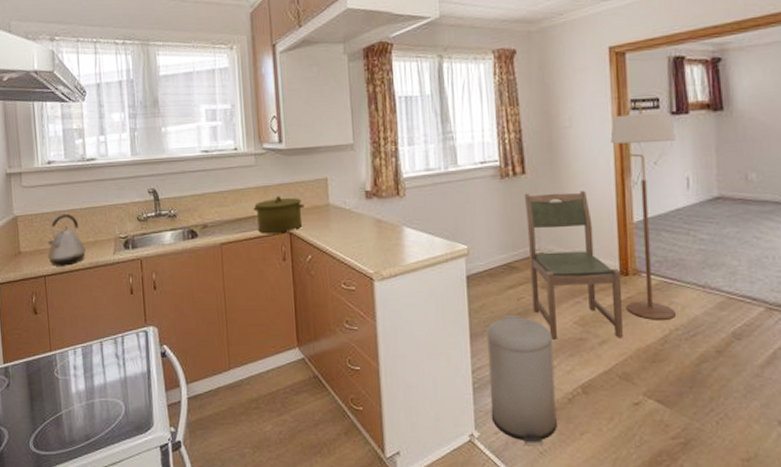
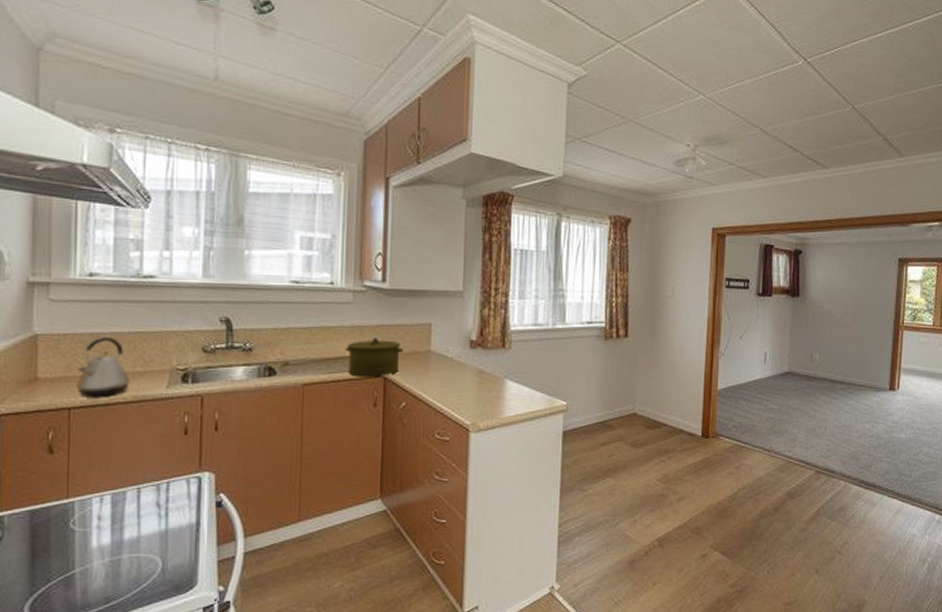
pedal bin: present [486,315,557,446] -> none [572,472,637,597]
dining chair: present [524,190,623,340] -> none [622,355,703,495]
floor lamp: present [610,103,676,320] -> none [704,282,759,479]

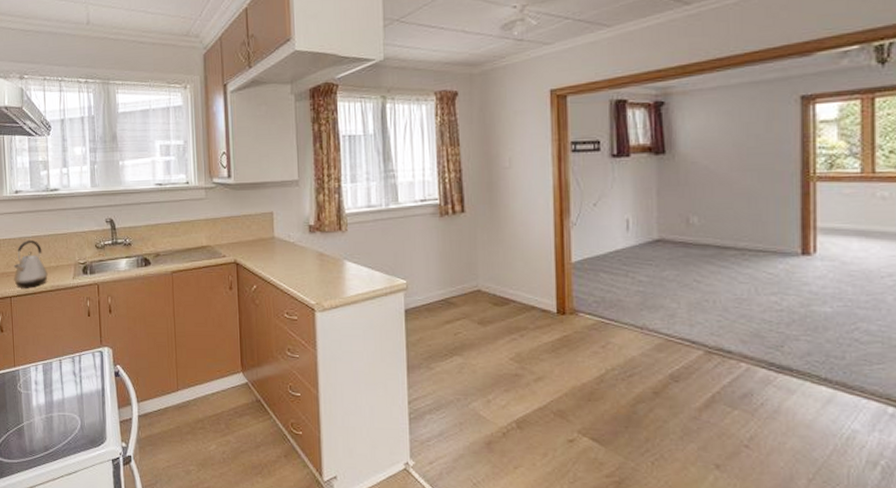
cooking pot: present [345,338,403,378] -> none [202,228,251,264]

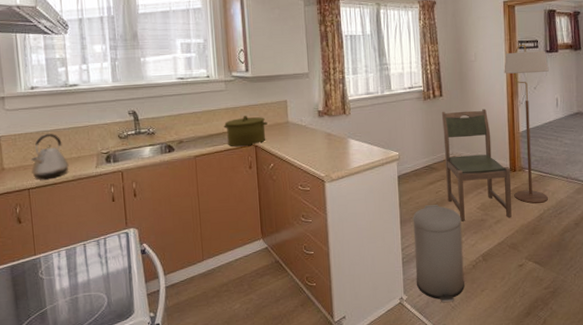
cooking pot: none [202,228,251,264] -> present [223,116,267,147]
pedal bin: none [423,350,491,478] -> present [413,205,465,303]
dining chair: none [463,230,559,376] -> present [441,109,512,222]
floor lamp: none [550,145,616,360] -> present [504,44,549,204]

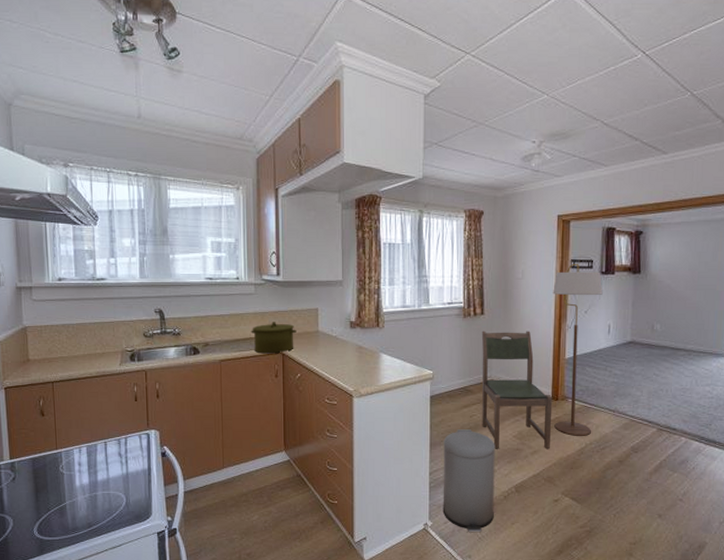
kettle: present [30,134,69,180] -> none [55,328,93,374]

